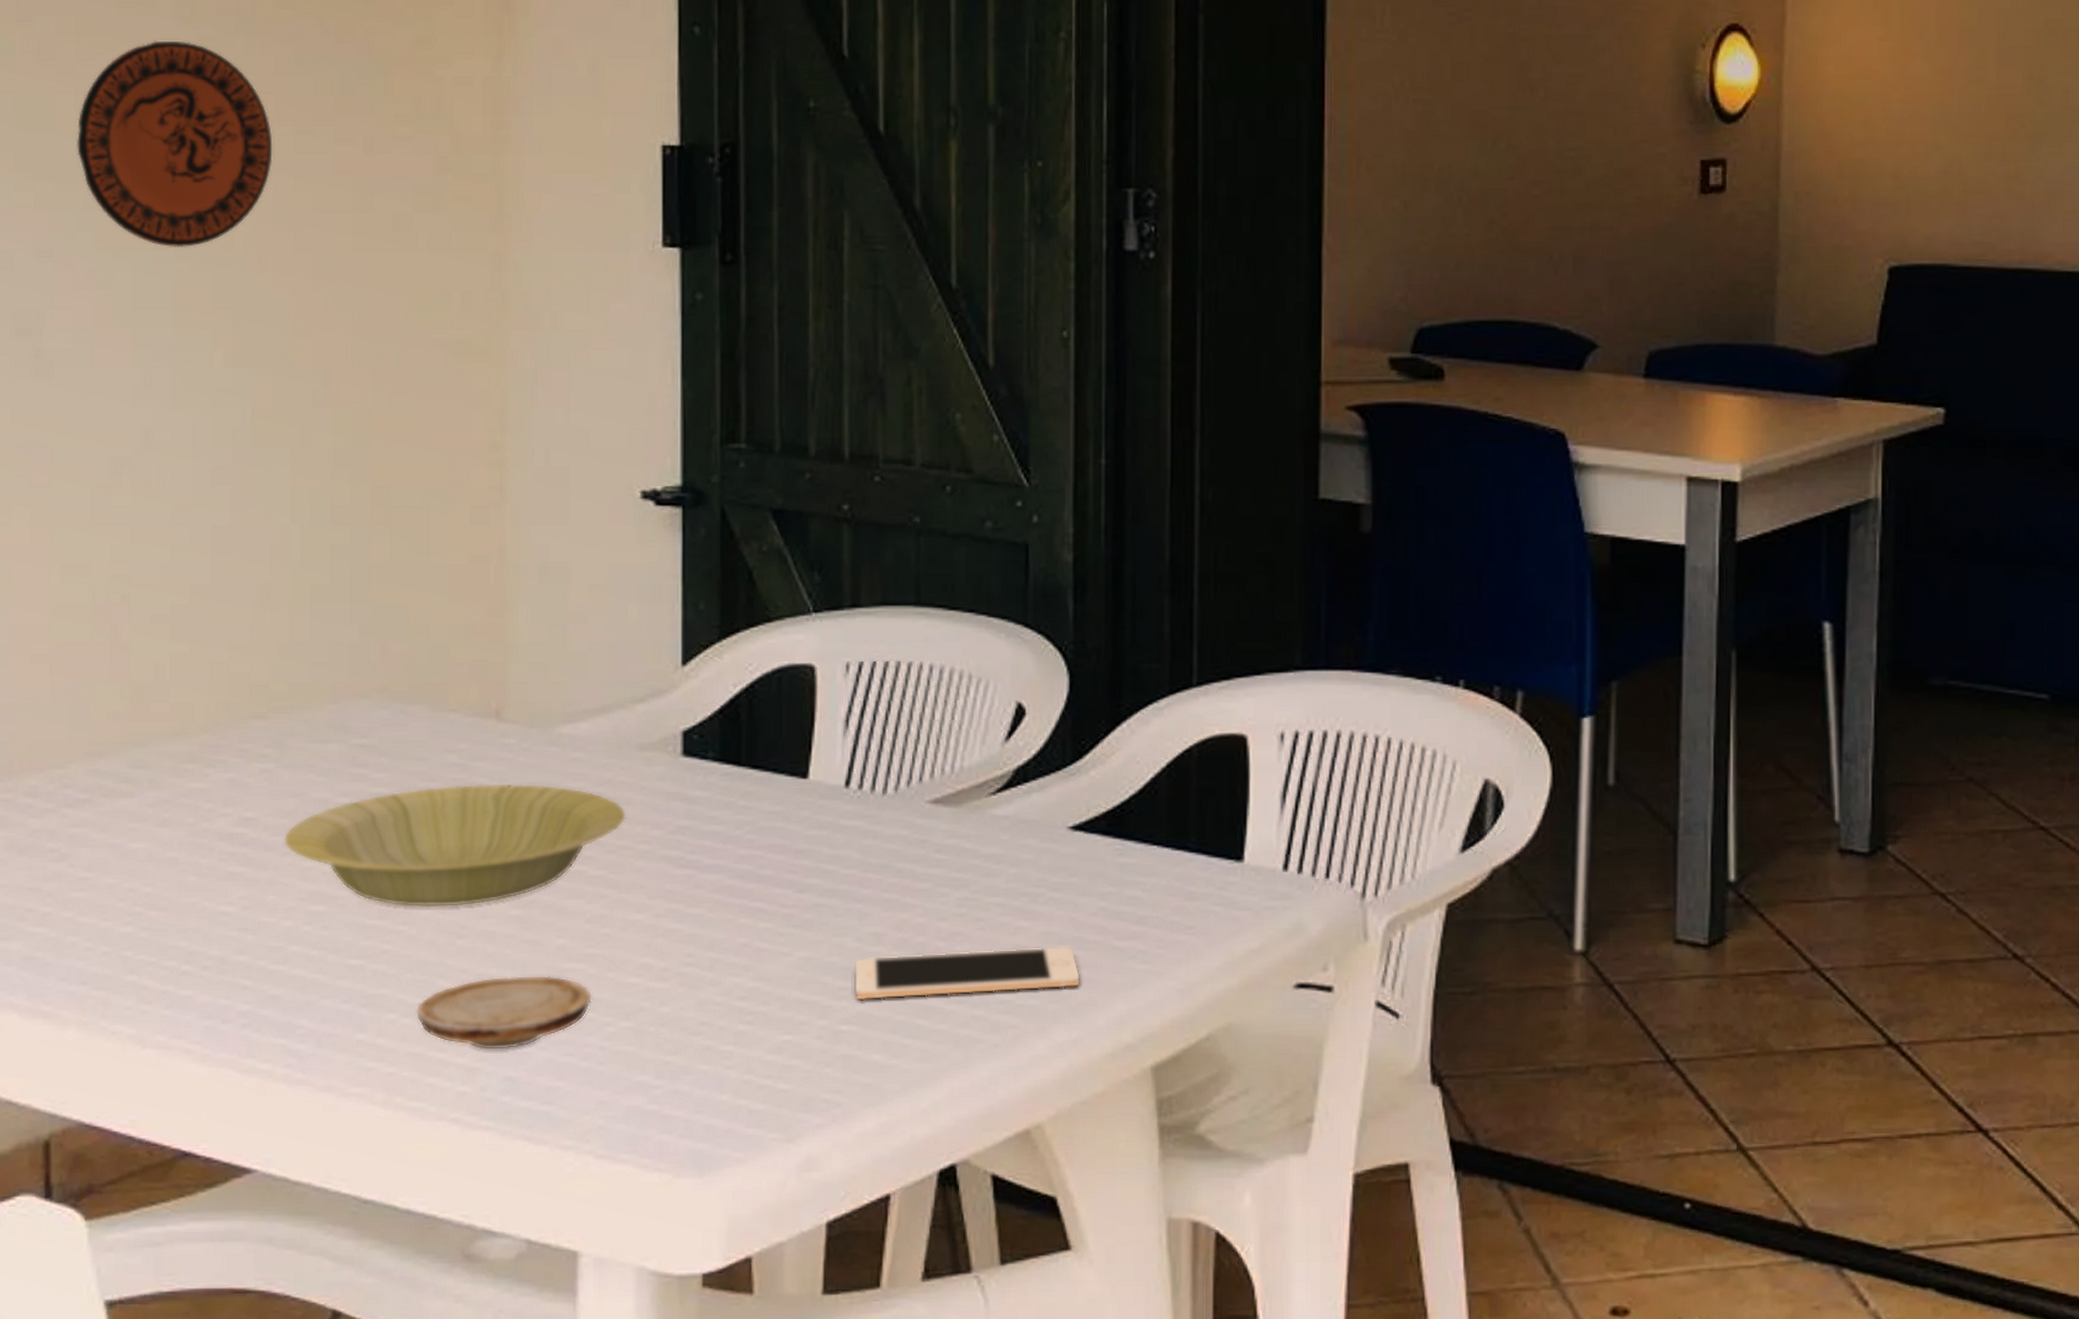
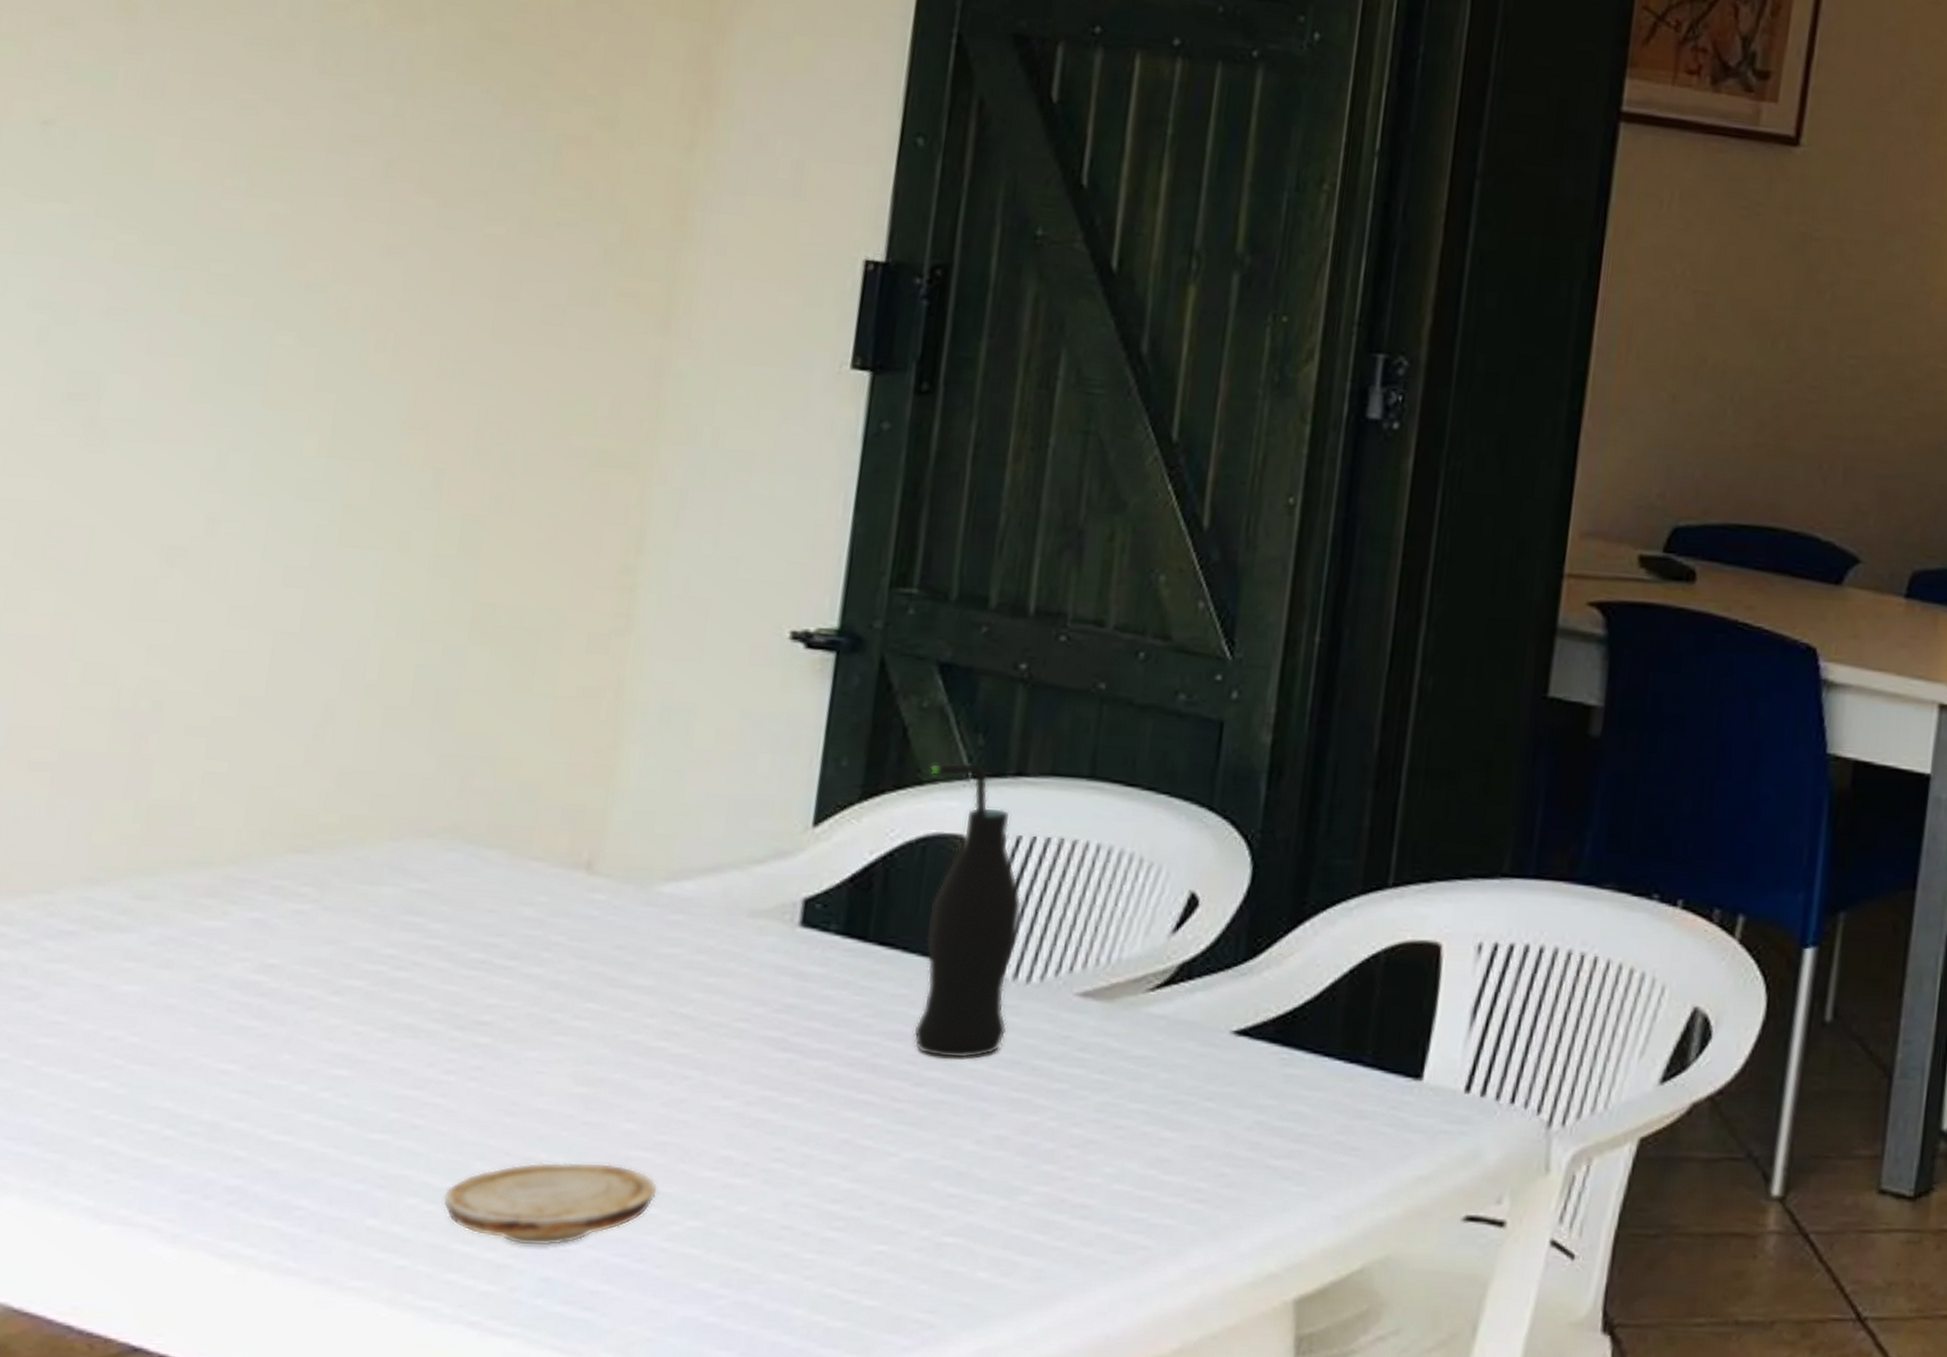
decorative plate: present [77,40,273,248] -> none [174,89,413,320]
bowl: present [283,783,626,908] -> none [310,942,725,1081]
bottle: none [776,598,871,866] -> present [913,762,1022,1059]
cell phone: present [853,946,1081,1001] -> none [965,1160,1227,1211]

